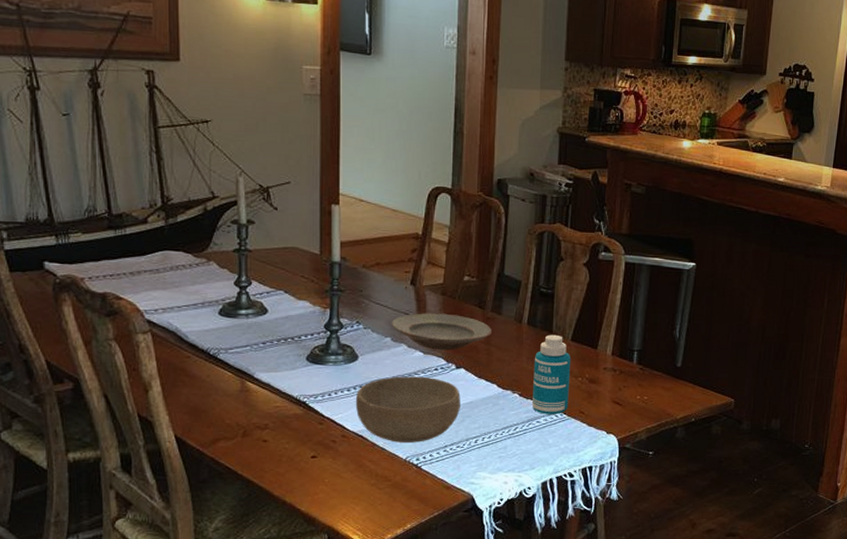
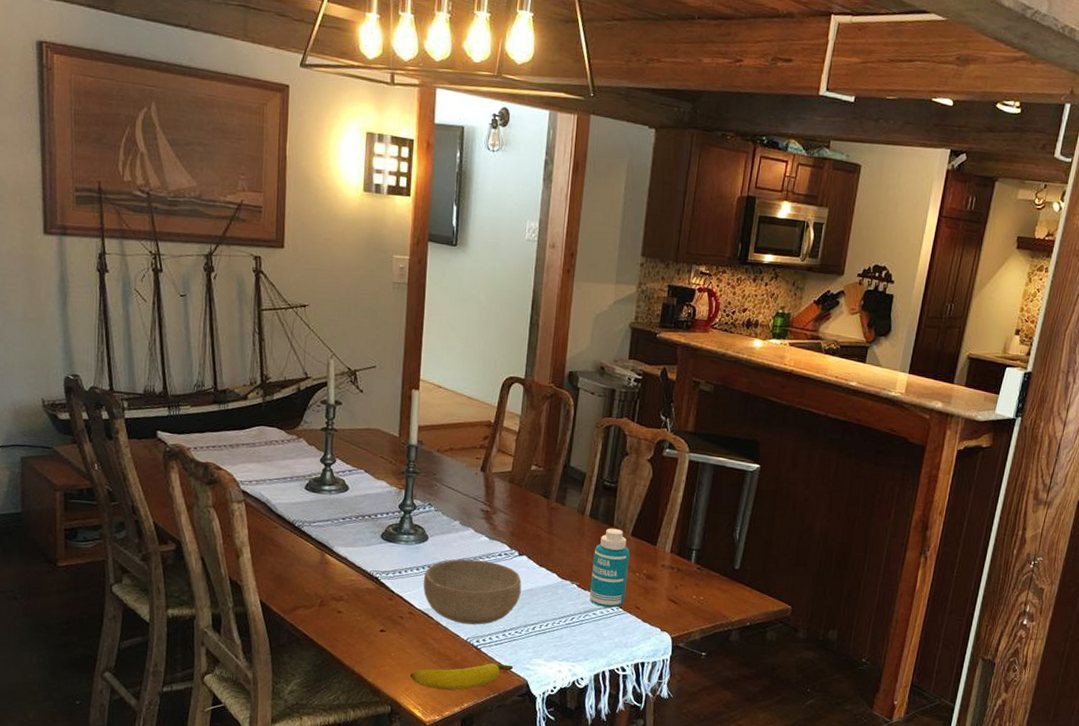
banana: none [346,480,456,512] -> present [410,663,513,690]
plate: present [392,313,492,350] -> none [461,499,555,538]

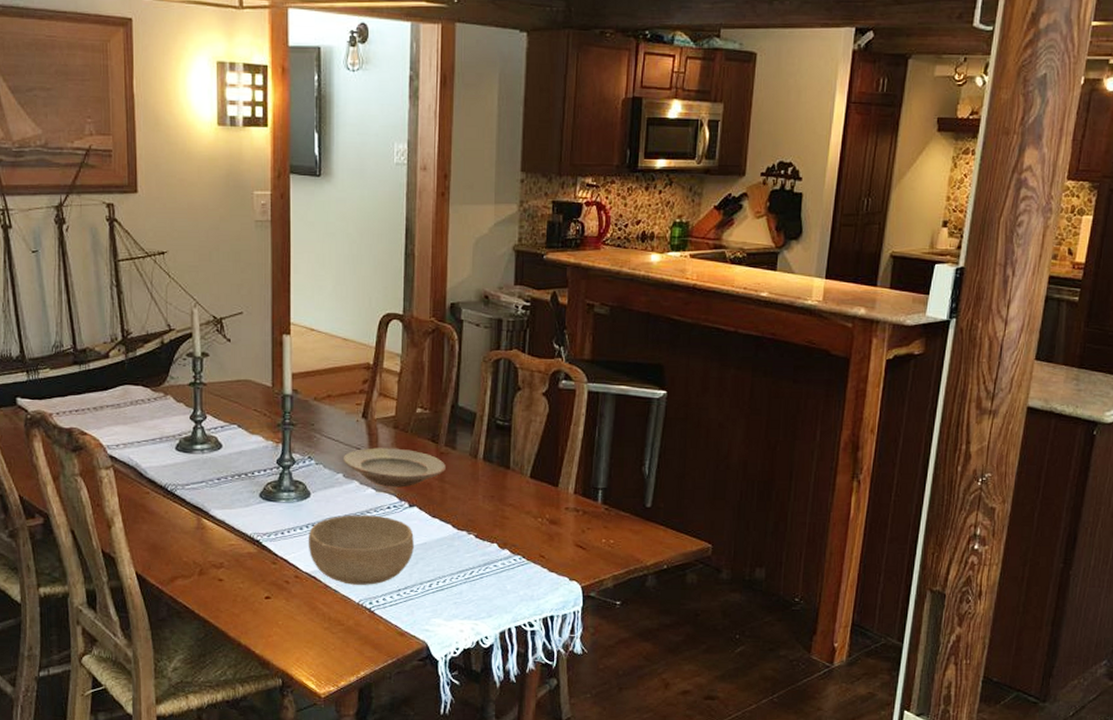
banana: present [410,663,513,690] -> none [300,626,410,658]
plate: none [461,499,555,538] -> present [344,448,446,488]
bottle: present [589,528,630,608] -> none [488,471,530,558]

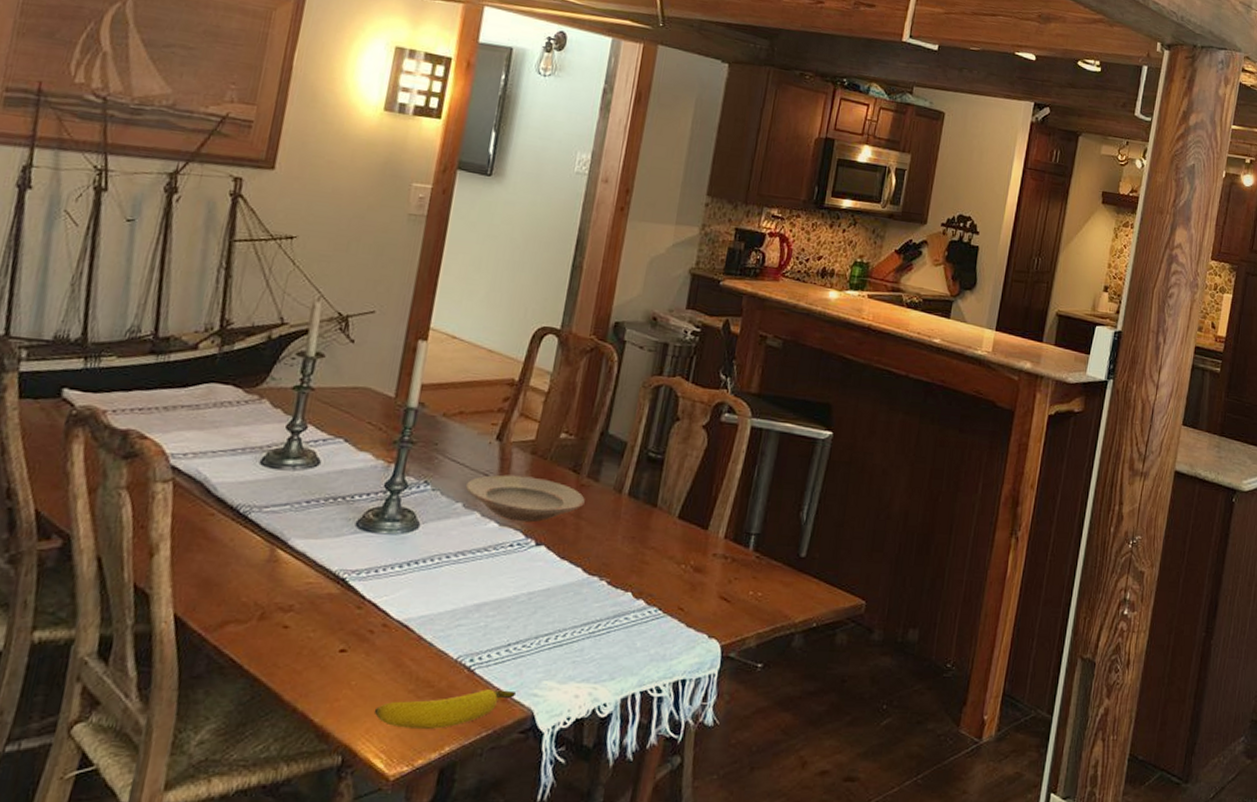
banana: none [300,626,410,658] -> present [373,689,515,729]
bowl: present [308,514,414,585] -> none [405,551,536,638]

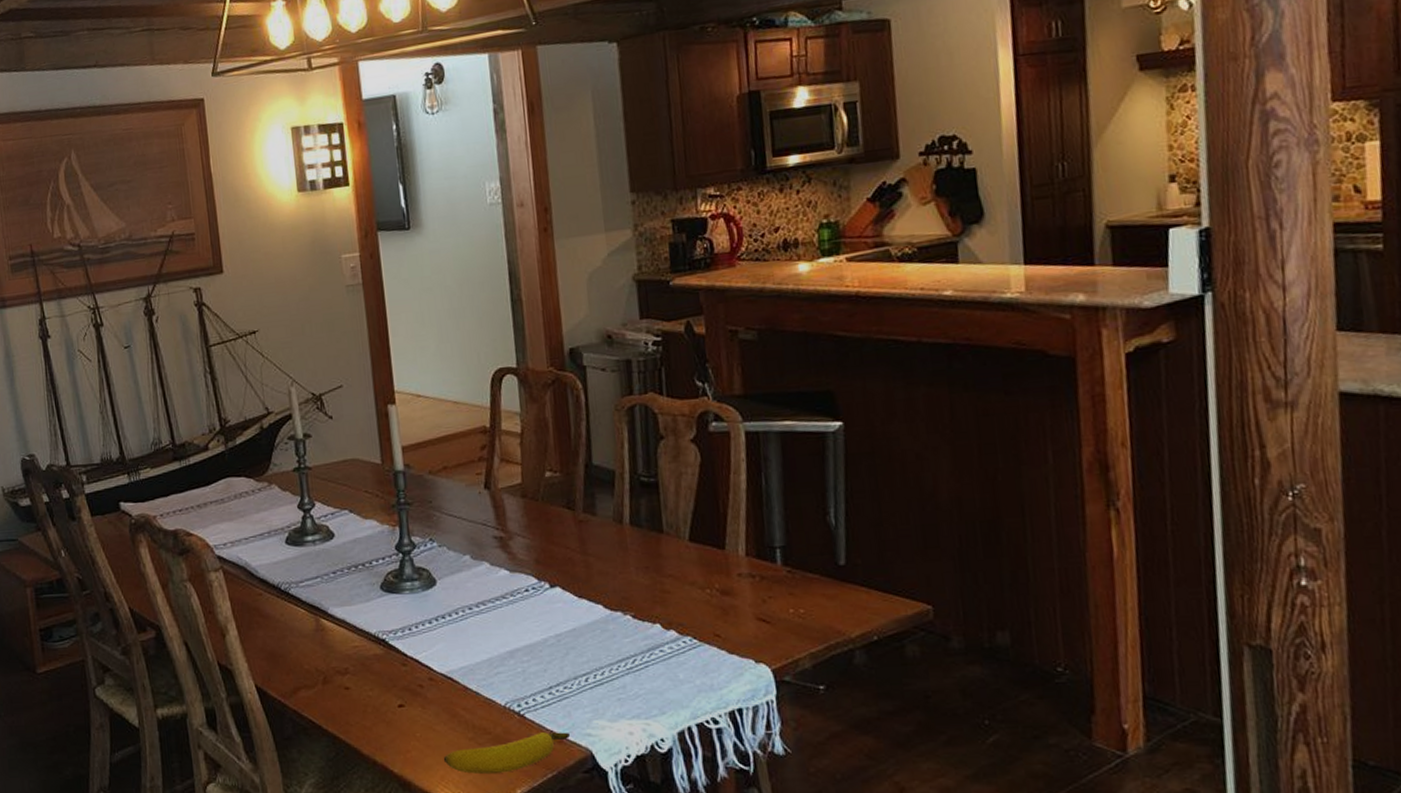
plate: present [466,475,585,523] -> none [469,520,587,567]

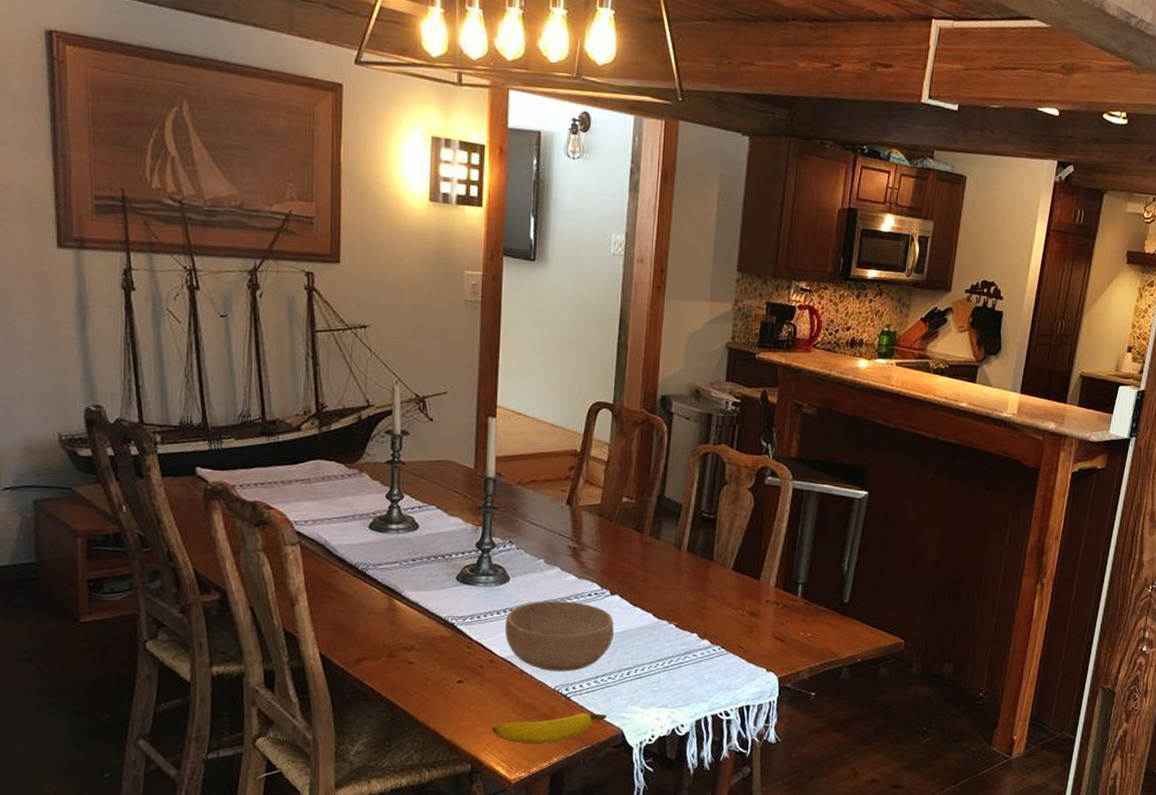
bowl: none [438,600,562,685] -> present [504,600,614,672]

